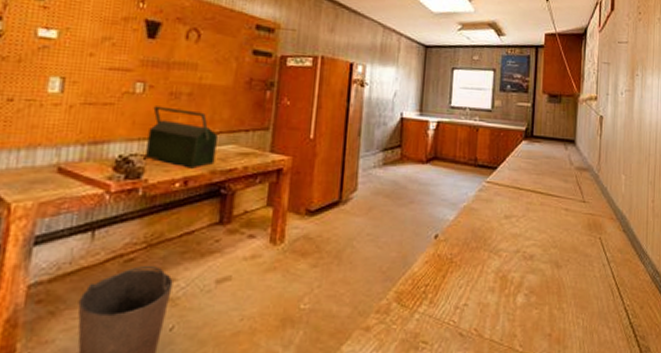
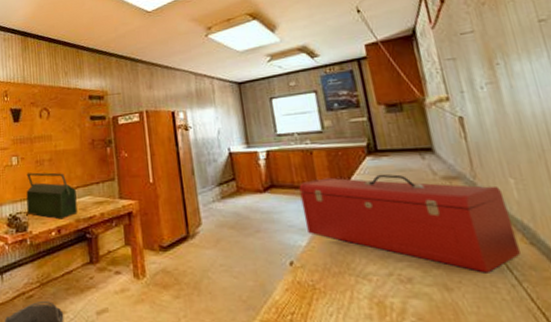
toolbox: none [457,156,616,254] -> present [299,174,520,273]

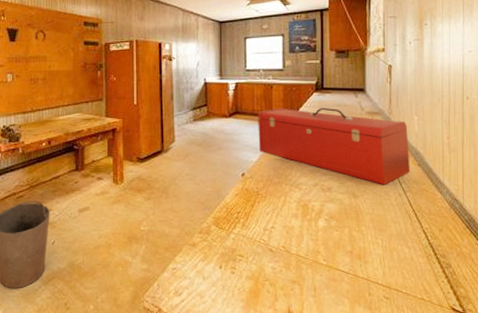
tool box: present [26,172,78,219] -> none [20,89,67,132]

